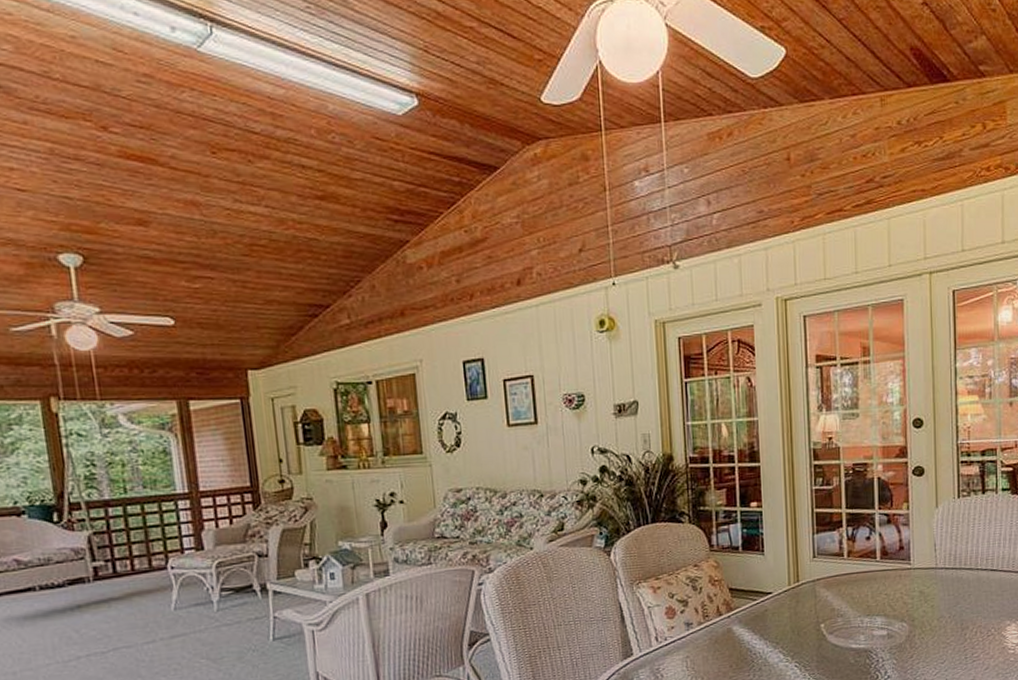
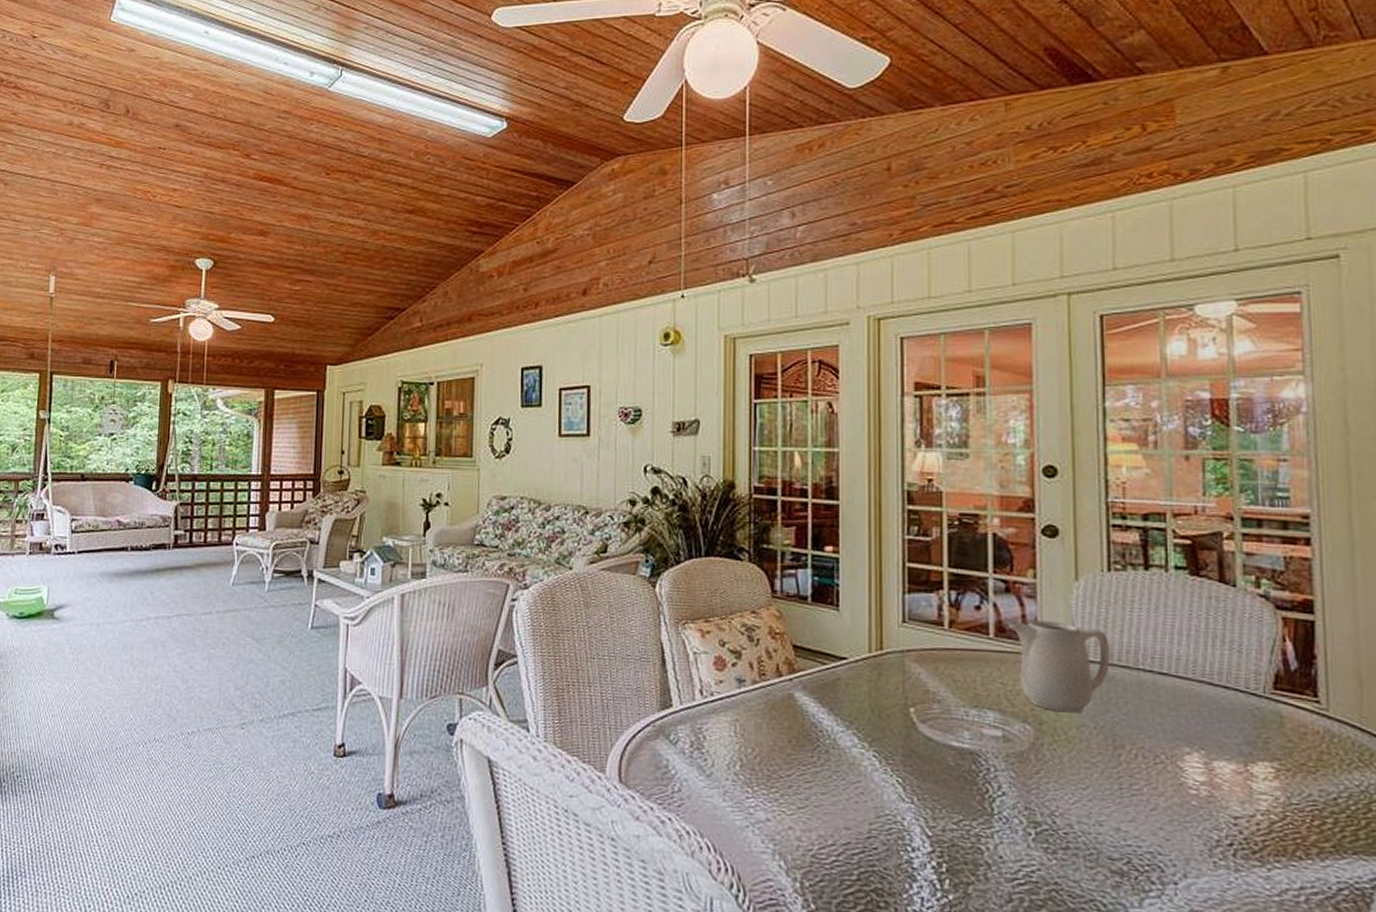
pitcher: none [890,541,960,610] -> present [1008,620,1111,713]

